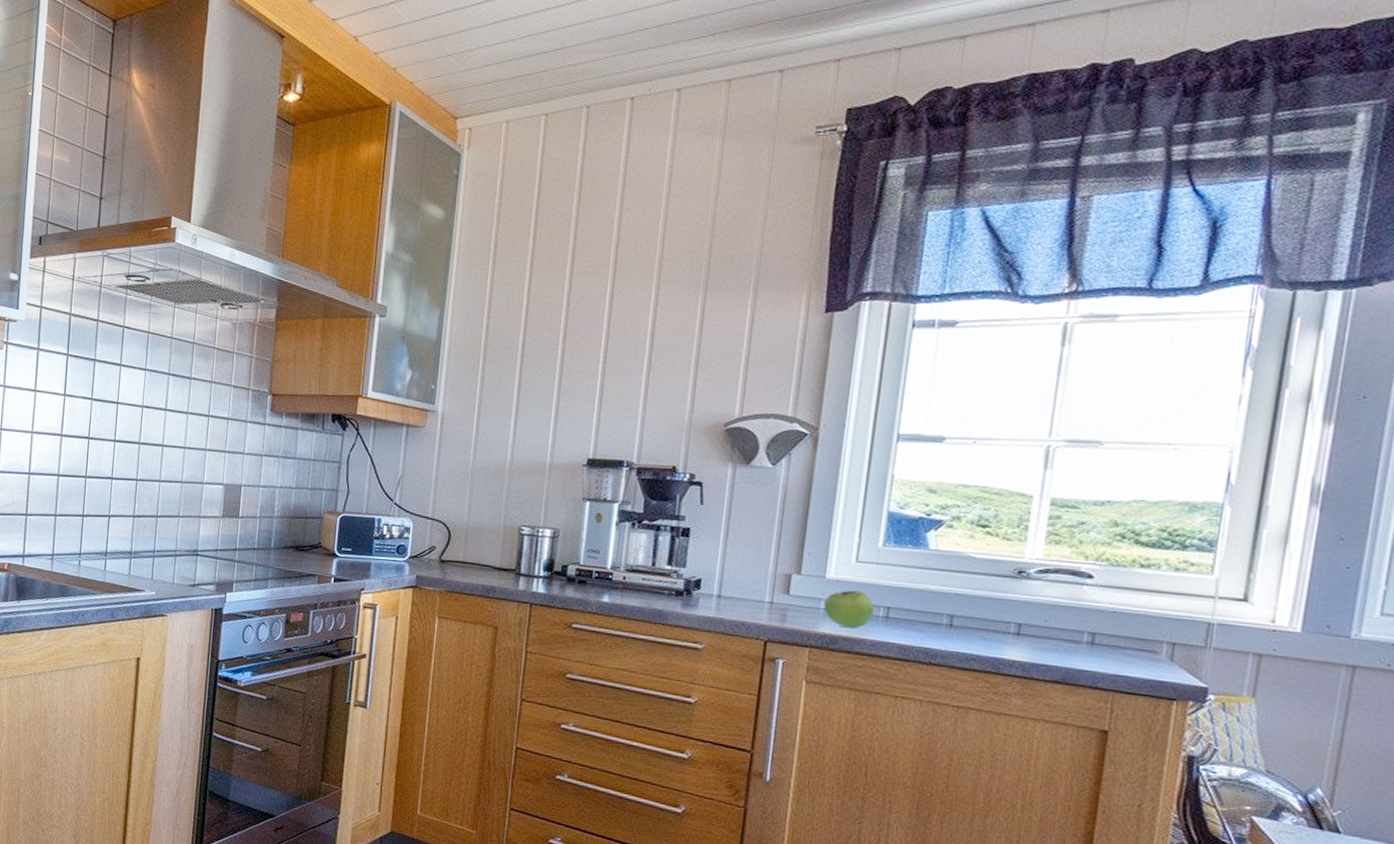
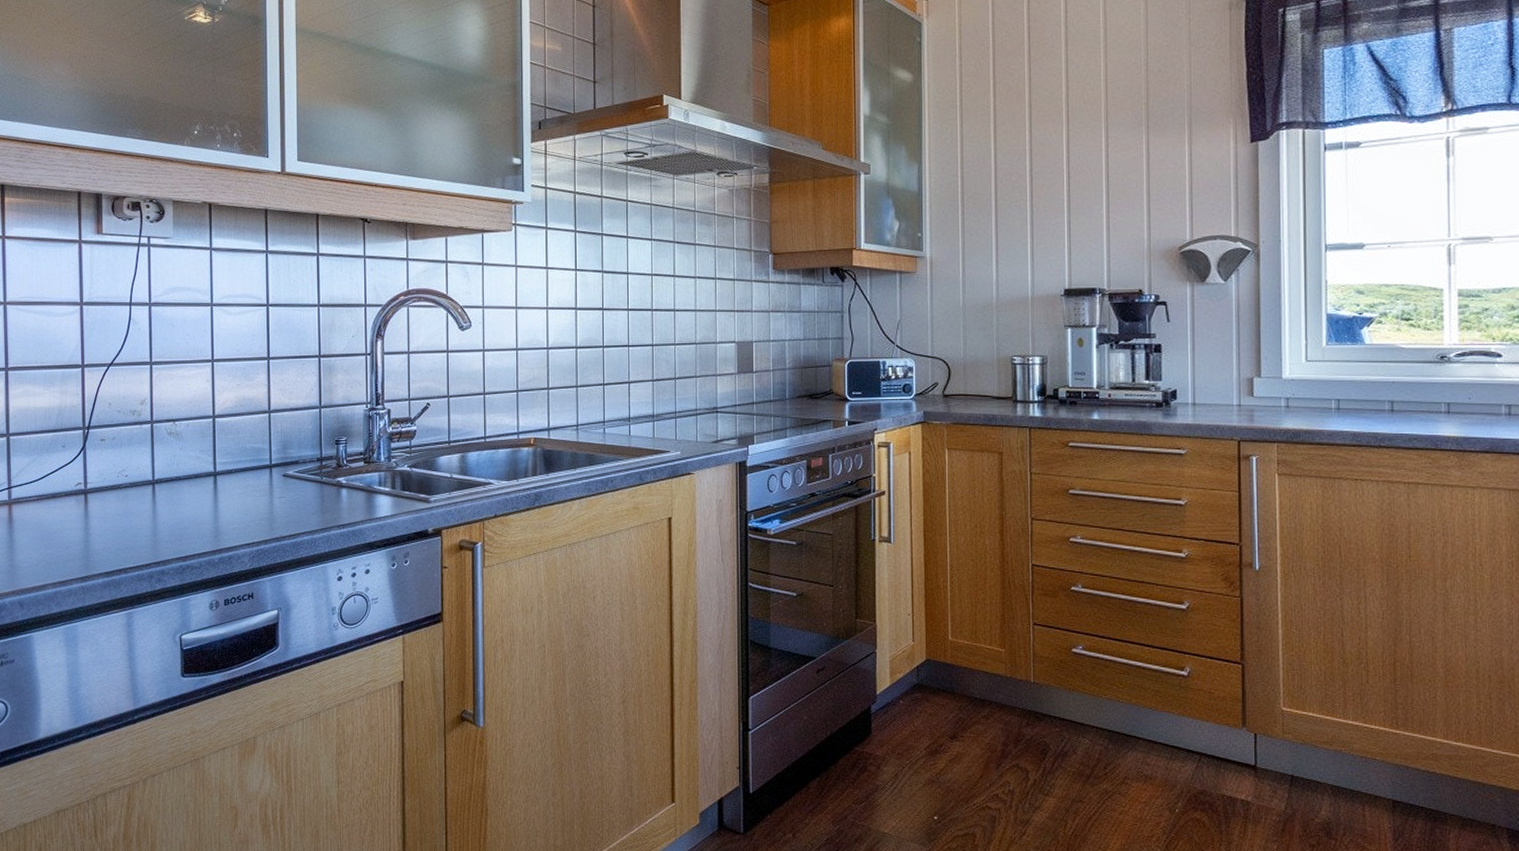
fruit: present [824,590,875,629] -> none [1284,387,1327,422]

